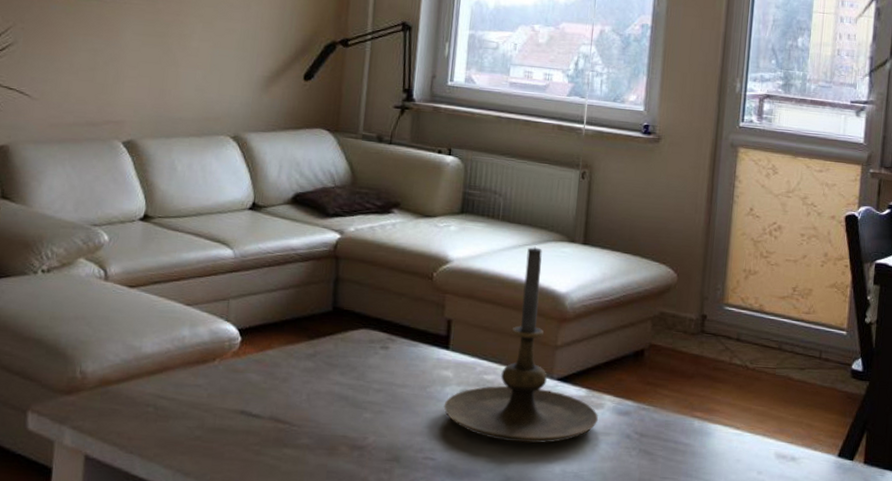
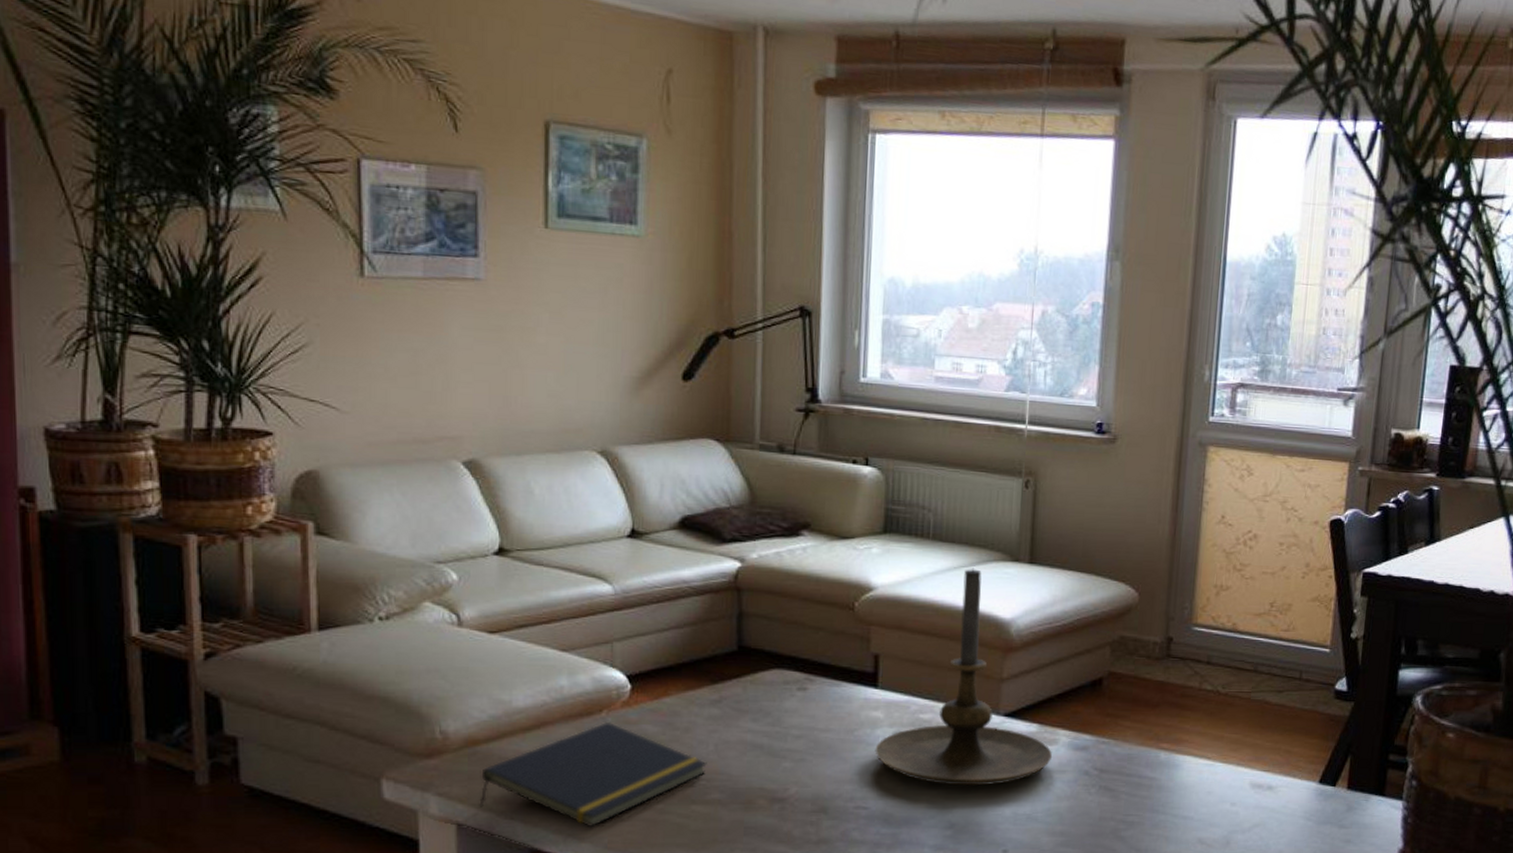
notepad: none [105,369,300,465] -> present [479,721,707,828]

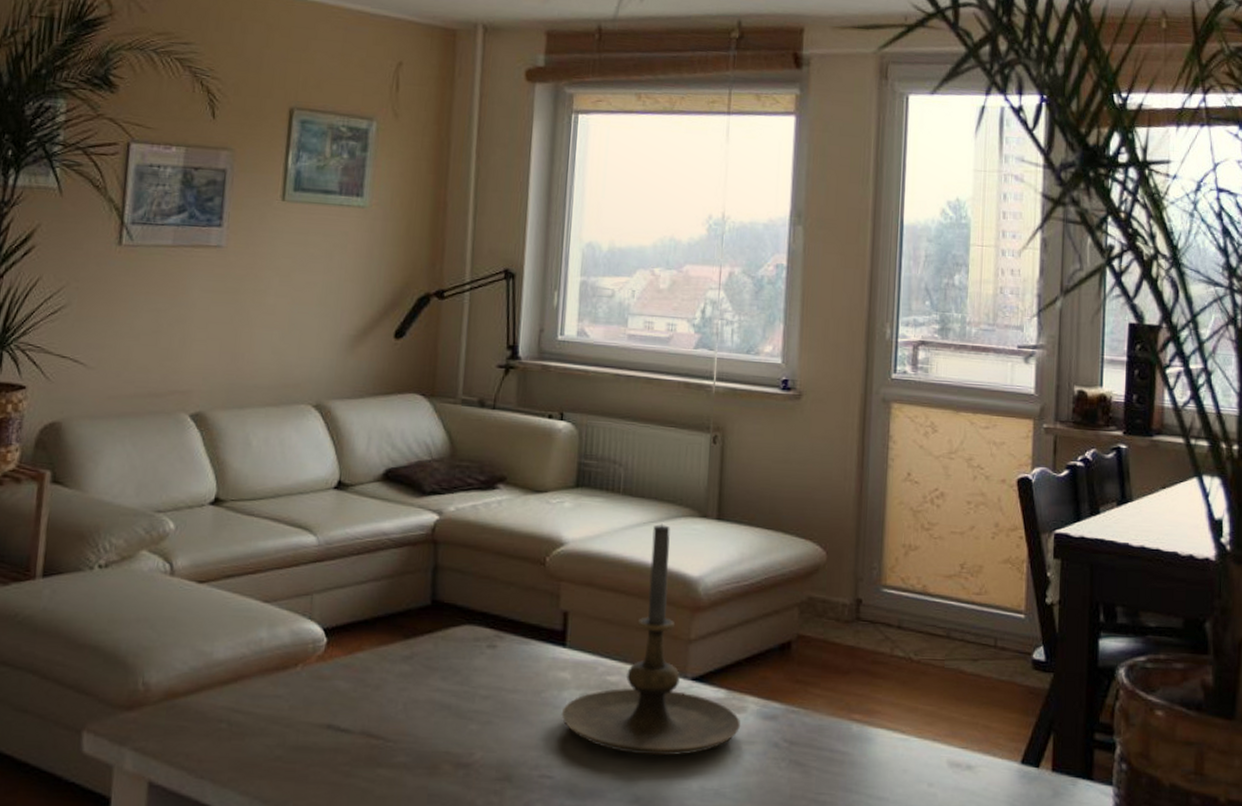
notepad: present [479,721,707,828] -> none [172,676,395,790]

